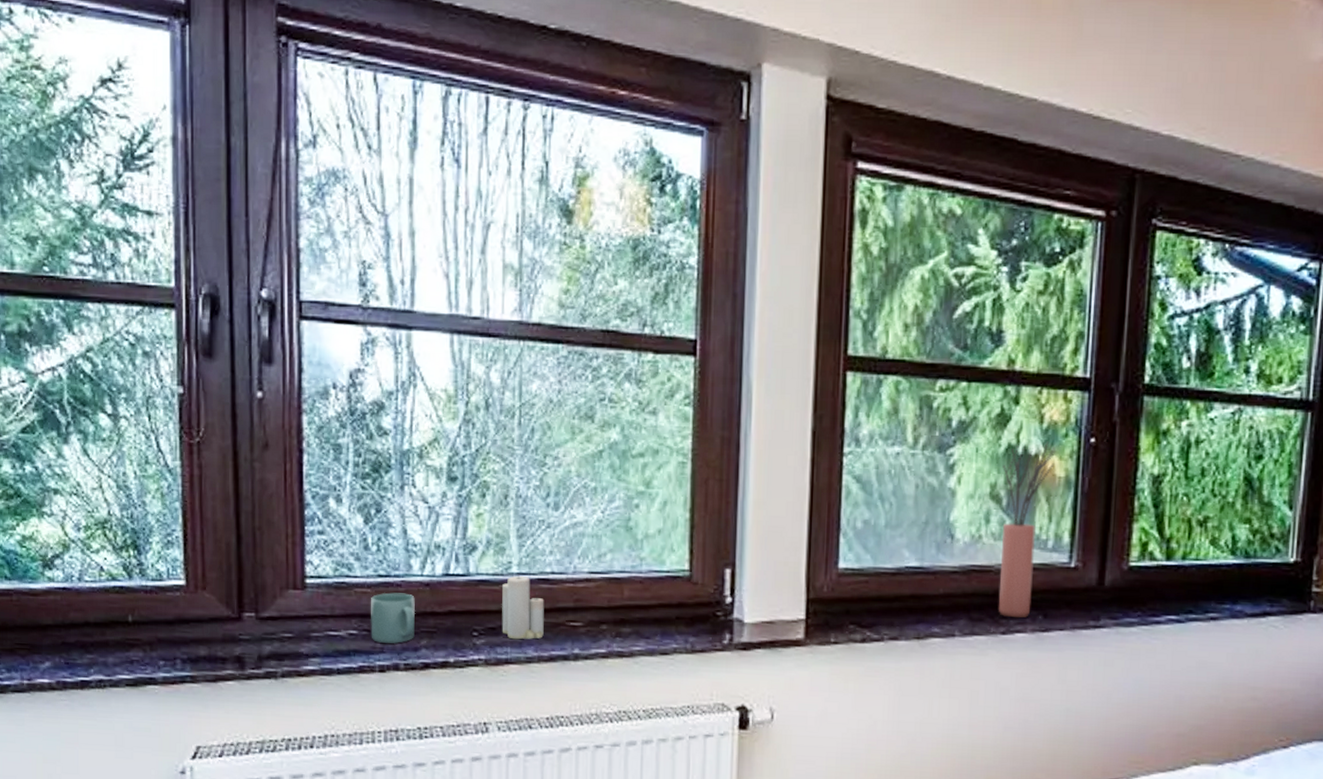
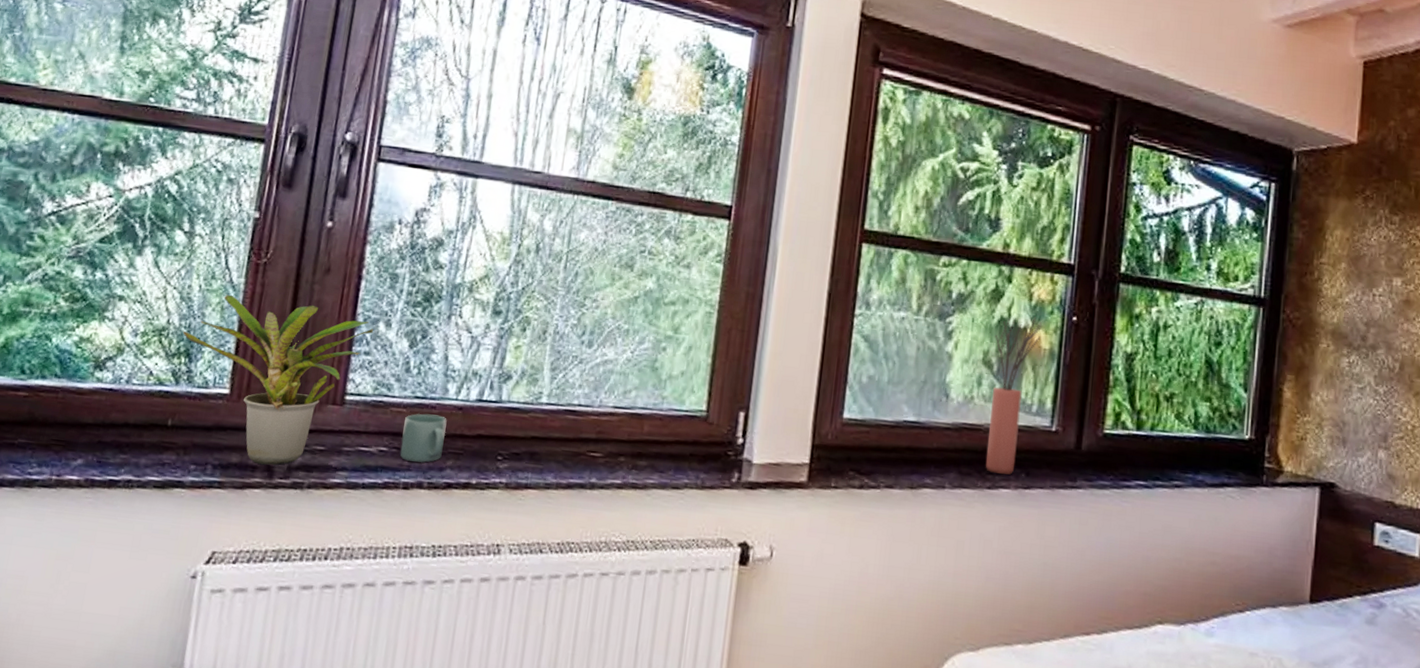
potted plant: none [126,479,324,656] -> present [182,294,374,465]
candle: present [502,574,544,640] -> none [525,404,569,467]

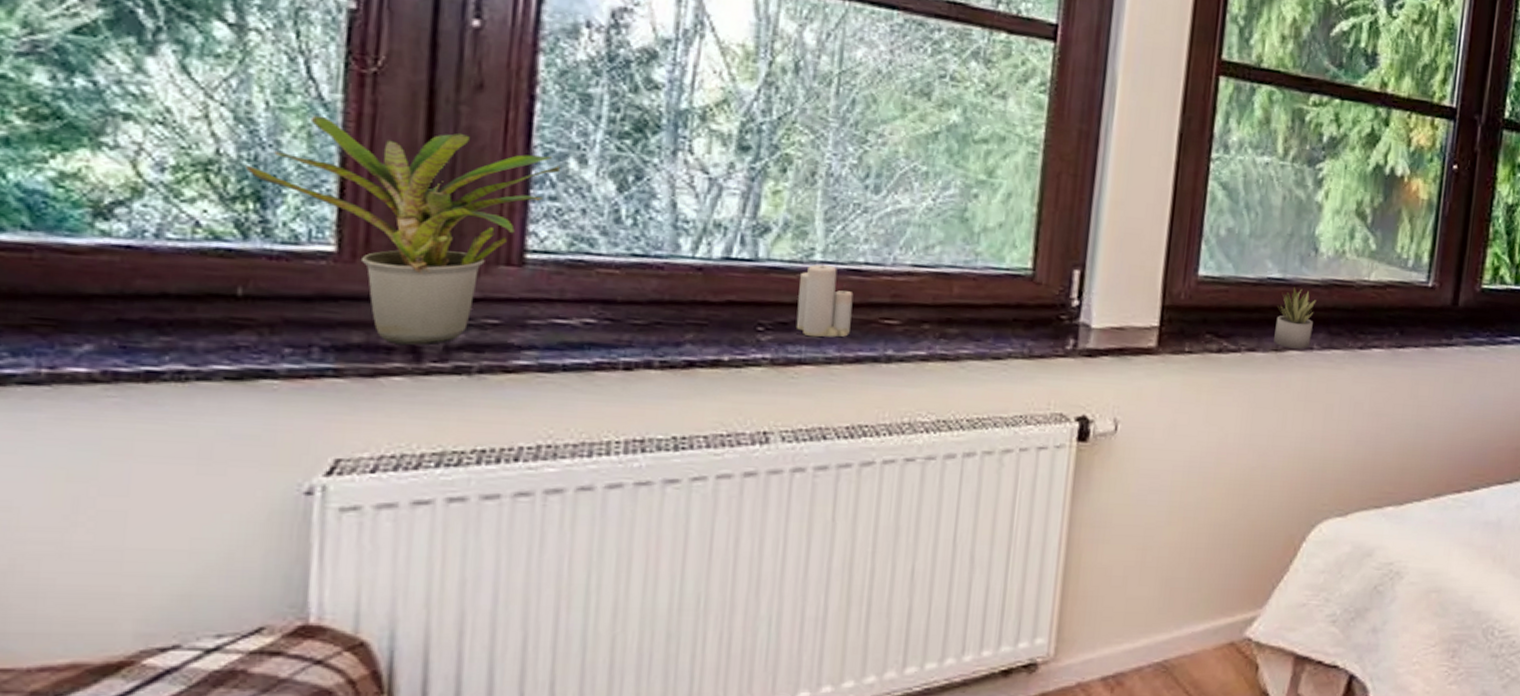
mug: present [399,413,447,463] -> none [615,275,681,337]
candle: none [525,404,569,467] -> present [795,262,854,337]
succulent plant: none [909,429,948,488] -> present [1274,286,1317,349]
vase: present [985,316,1043,475] -> none [1357,164,1421,334]

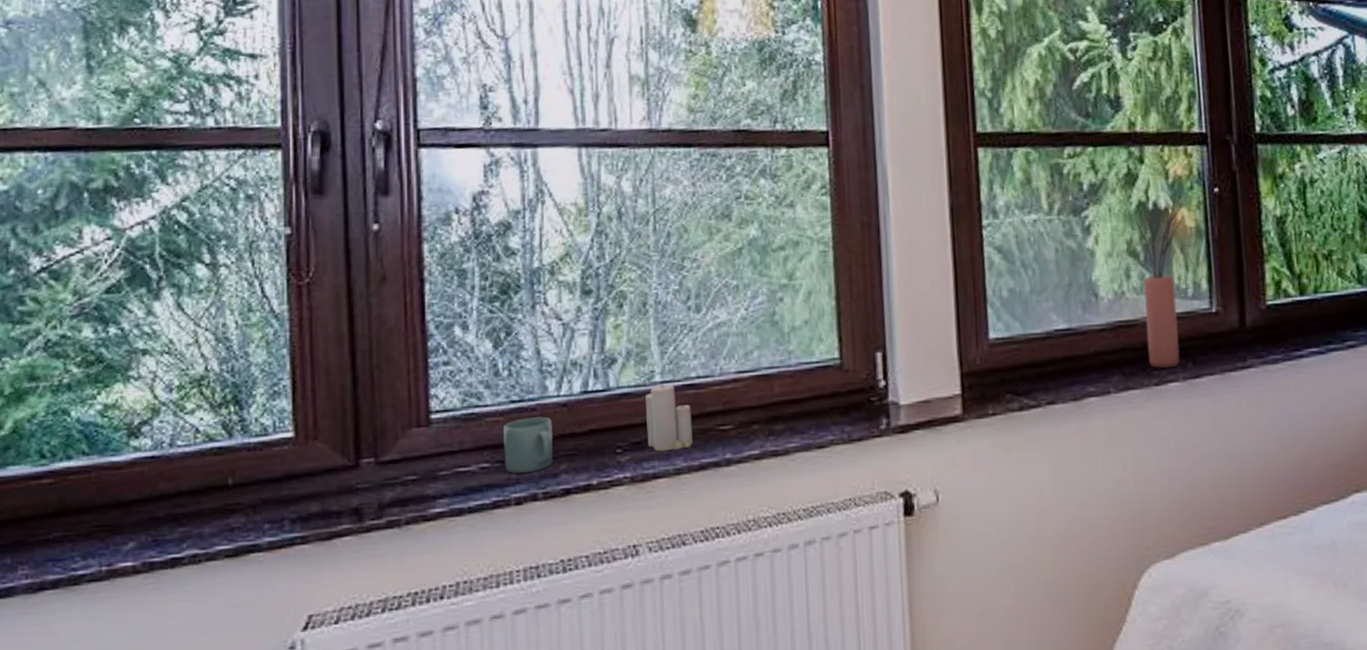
potted plant: present [245,115,561,345] -> none [226,320,450,508]
mug: none [615,275,681,337] -> present [503,417,553,473]
succulent plant: present [1274,286,1317,349] -> none [1069,334,1107,396]
vase: none [1357,164,1421,334] -> present [1136,195,1184,369]

